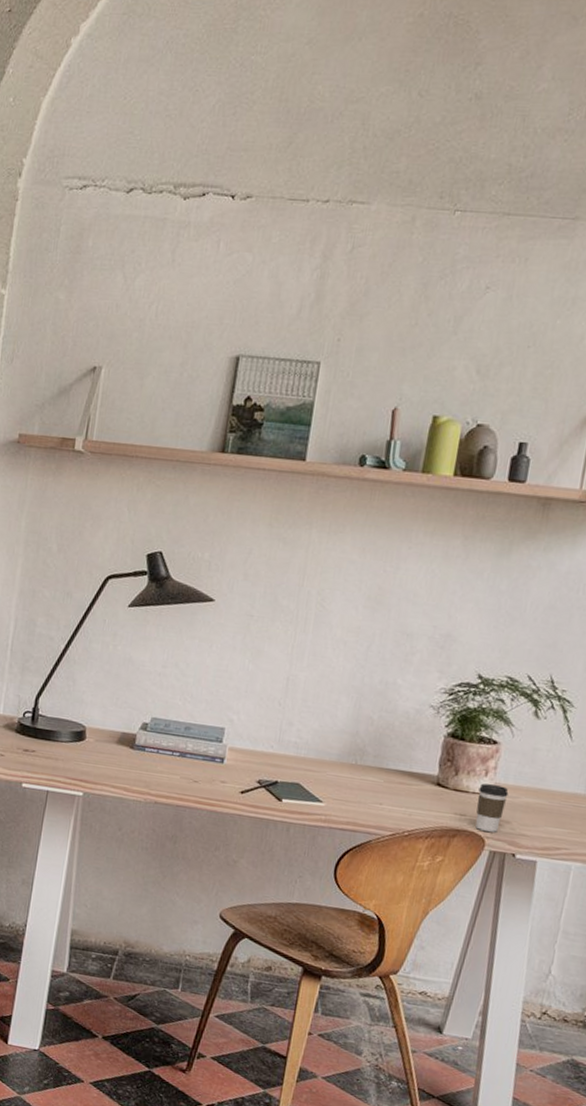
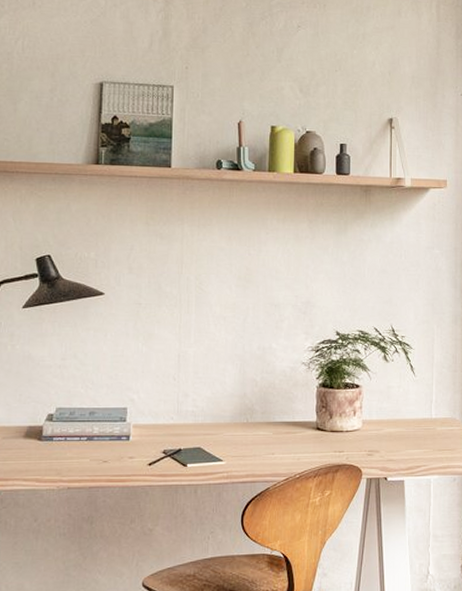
coffee cup: present [475,783,509,832] -> none [350,422,374,462]

